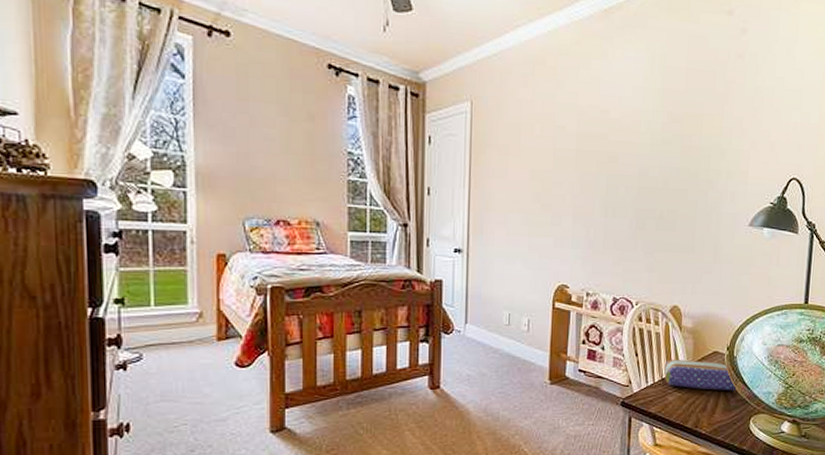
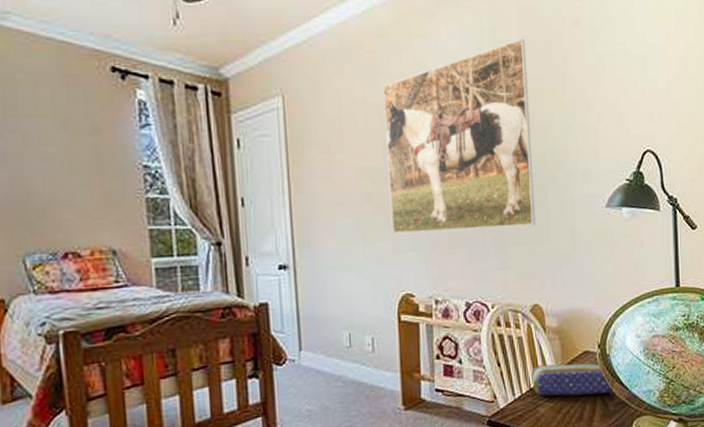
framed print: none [555,66,693,236] -> present [383,38,535,233]

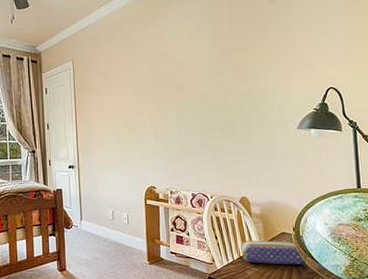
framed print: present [383,38,535,233] -> none [136,15,243,146]

